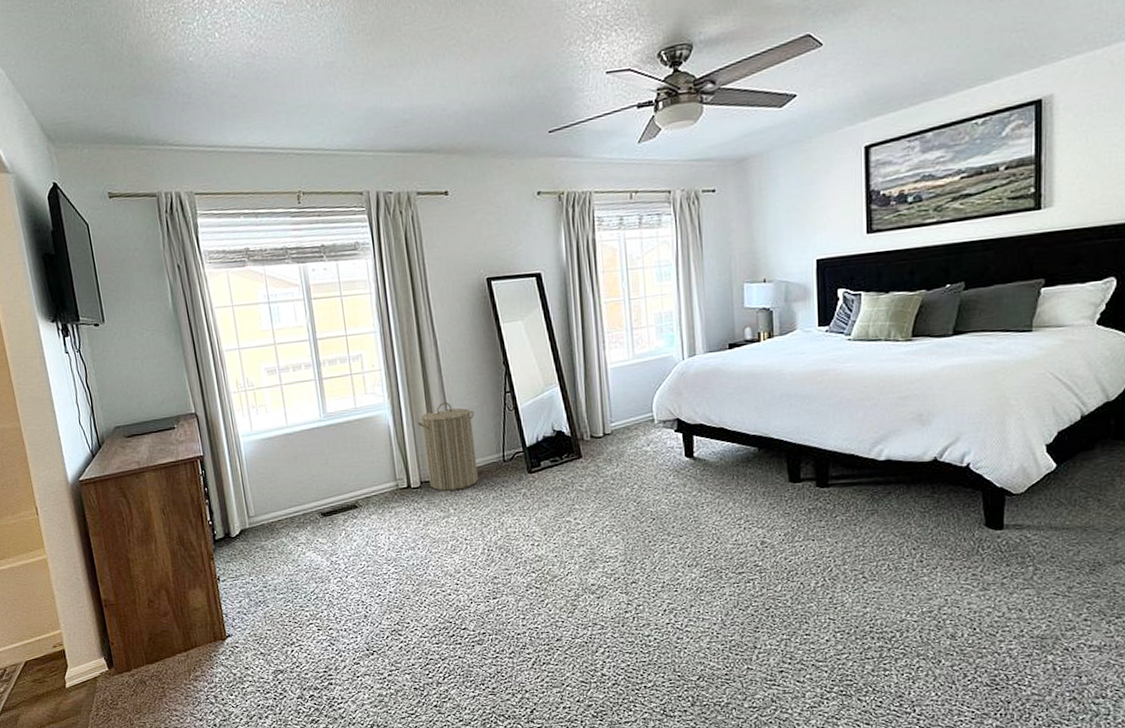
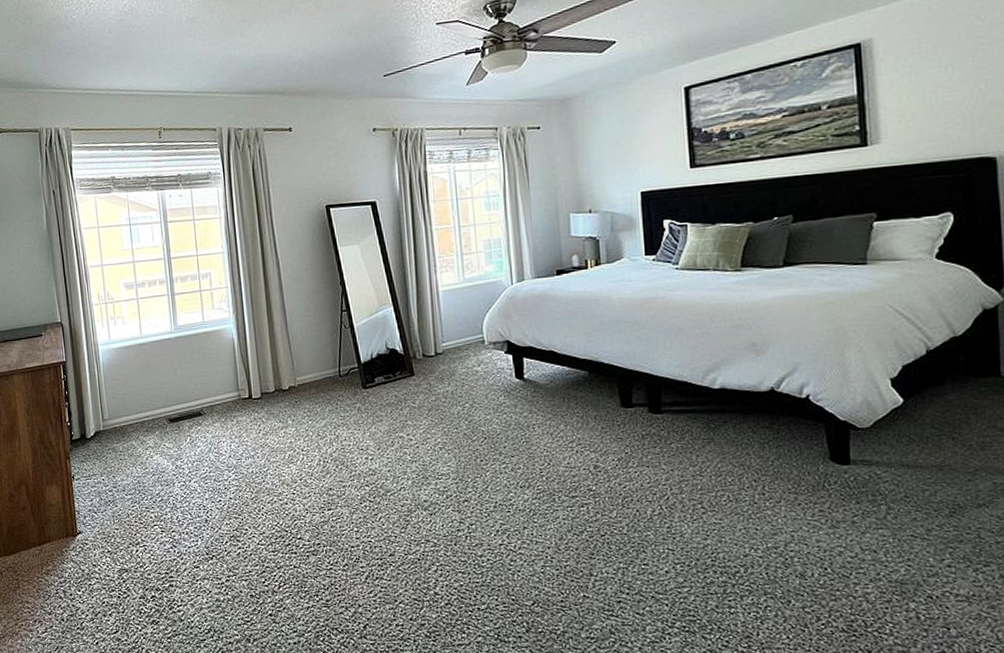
laundry hamper: present [417,401,479,491] -> none [259,318,316,403]

